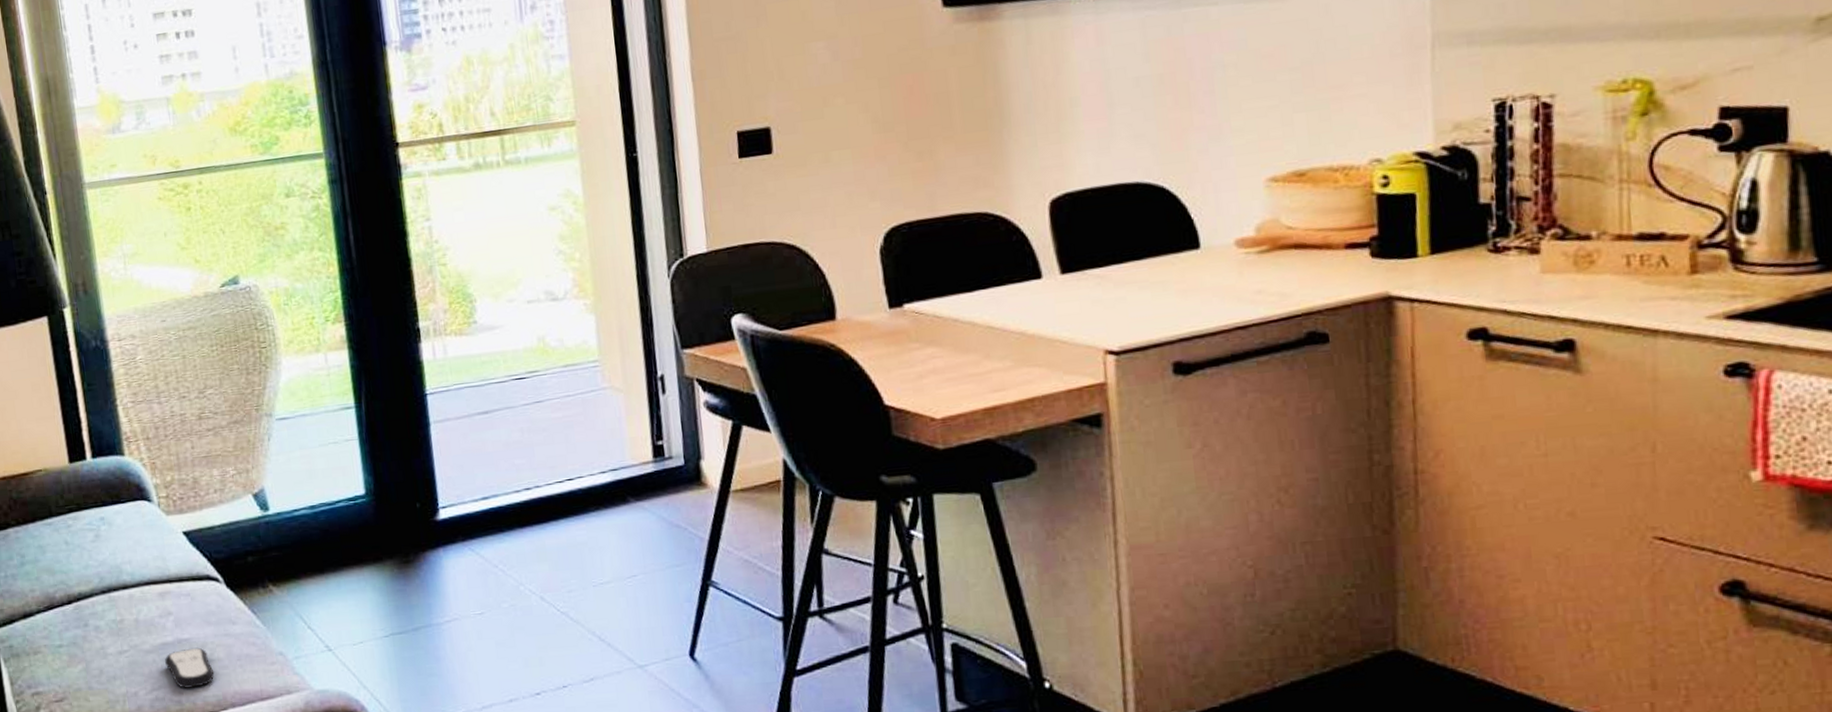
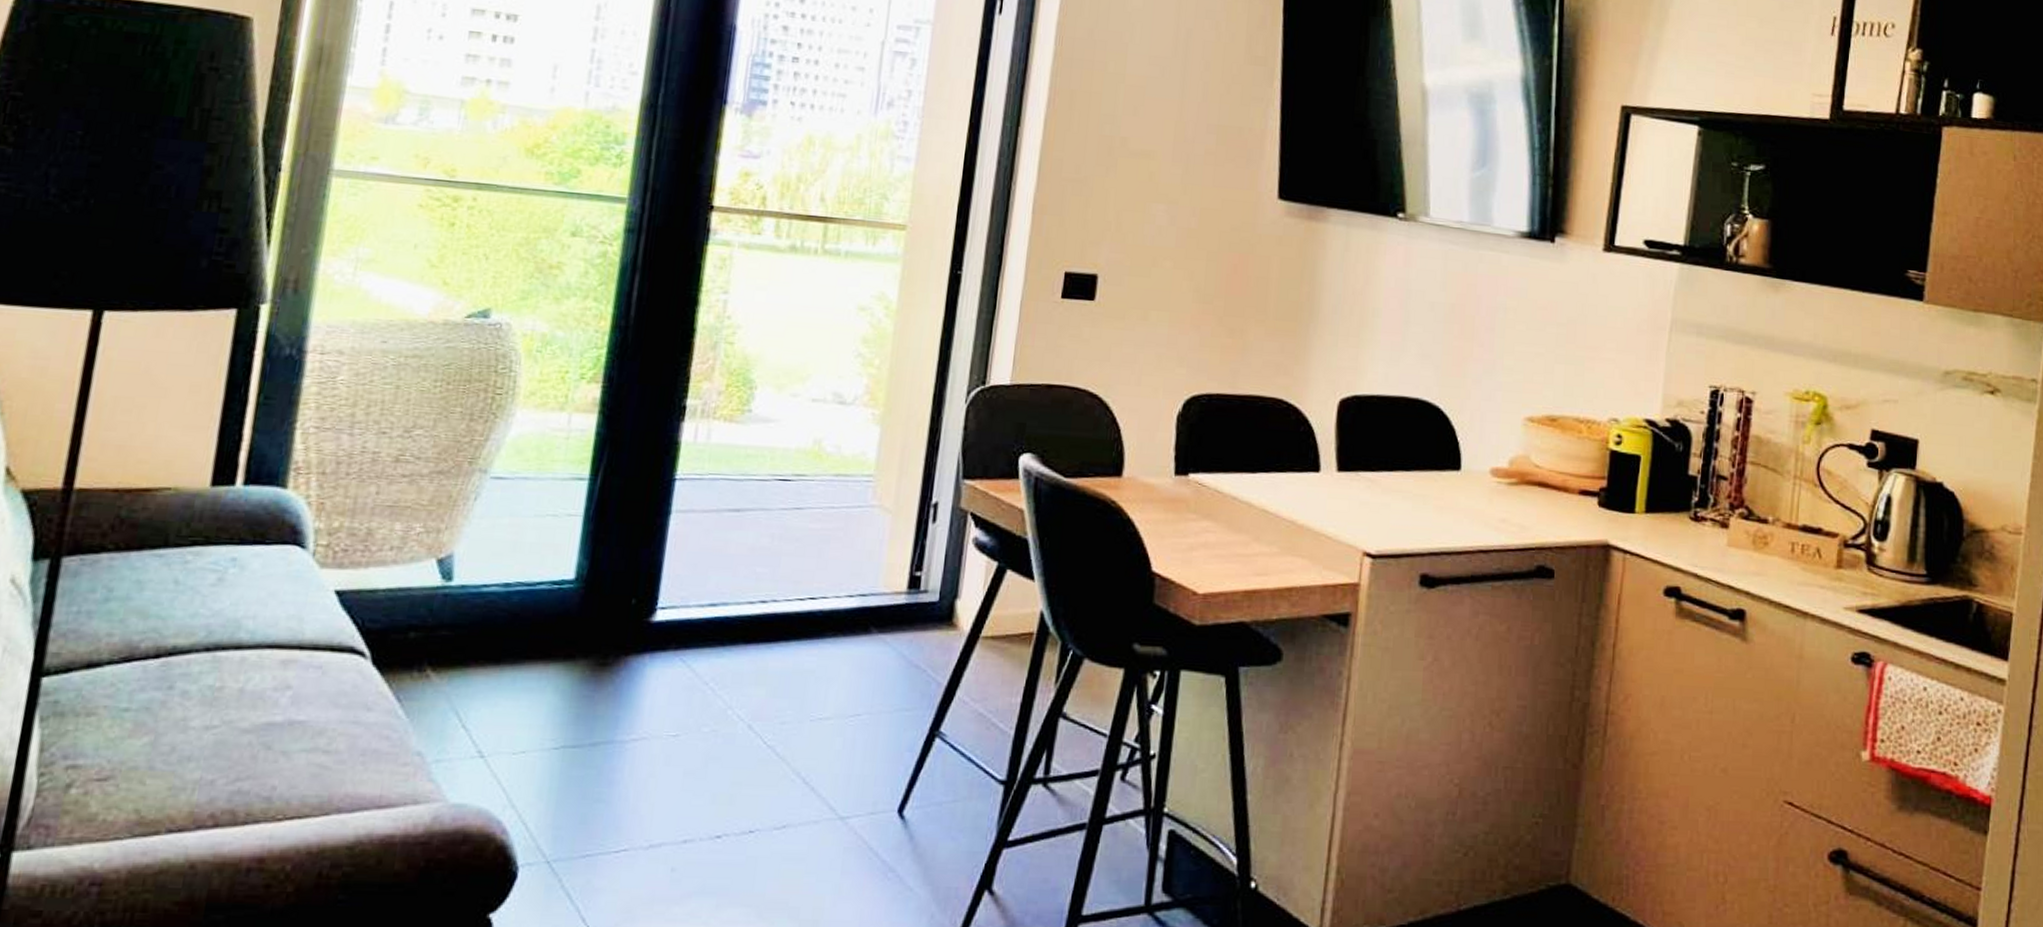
remote control: present [165,647,215,689] -> none [264,733,326,784]

